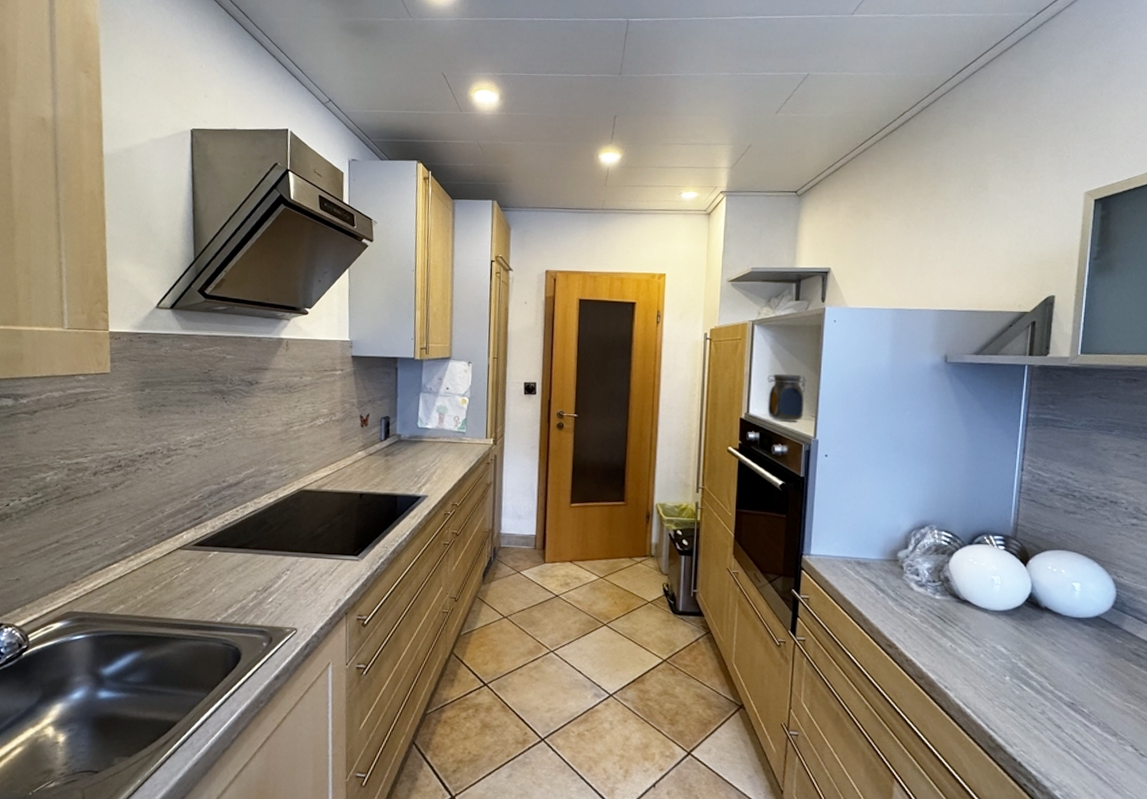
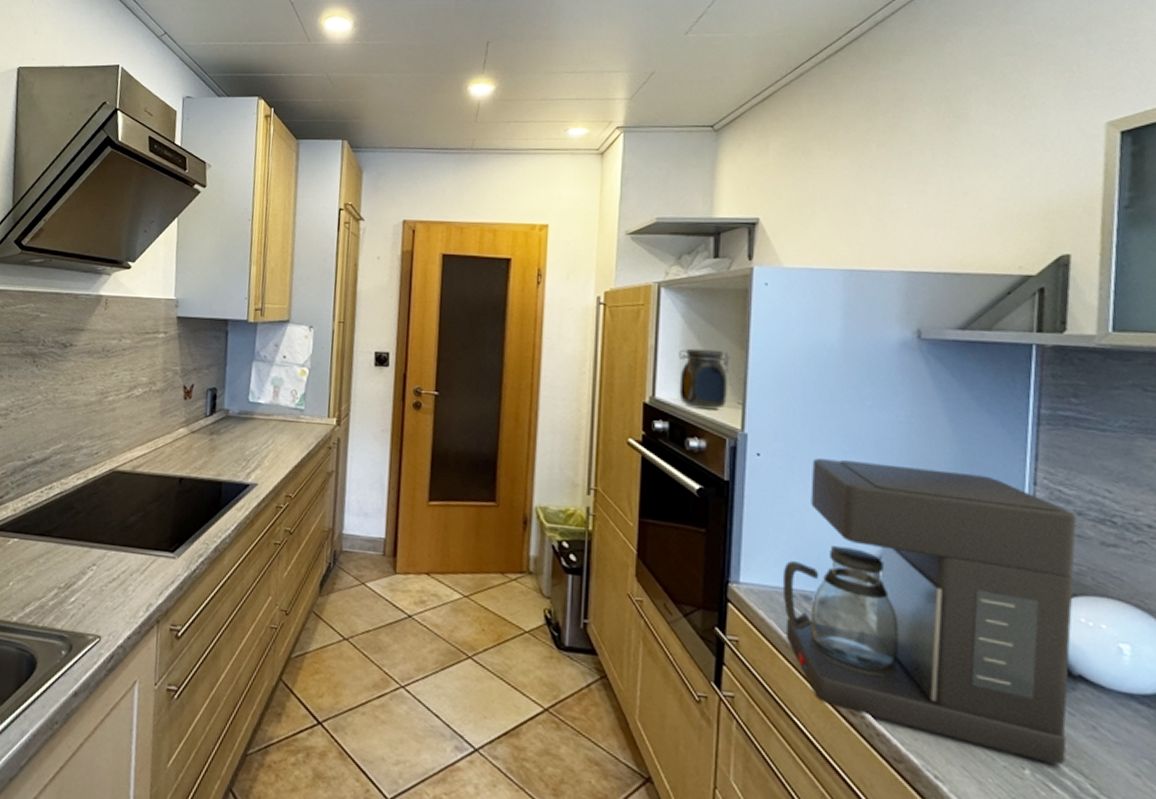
coffee maker: none [842,457,1049,671] -> present [782,458,1077,765]

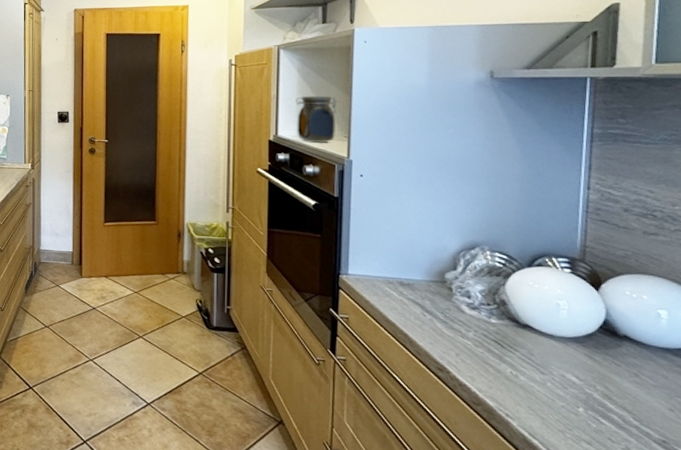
coffee maker: present [782,458,1077,765] -> none [382,176,624,404]

